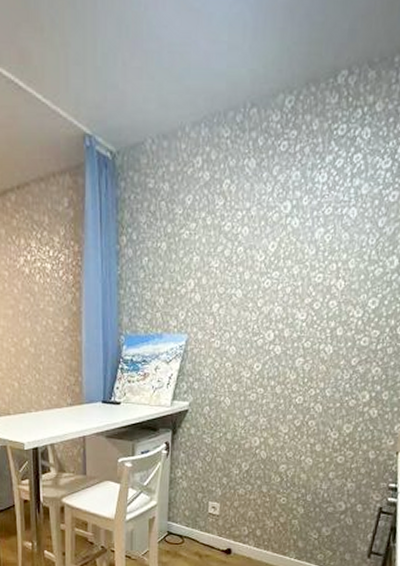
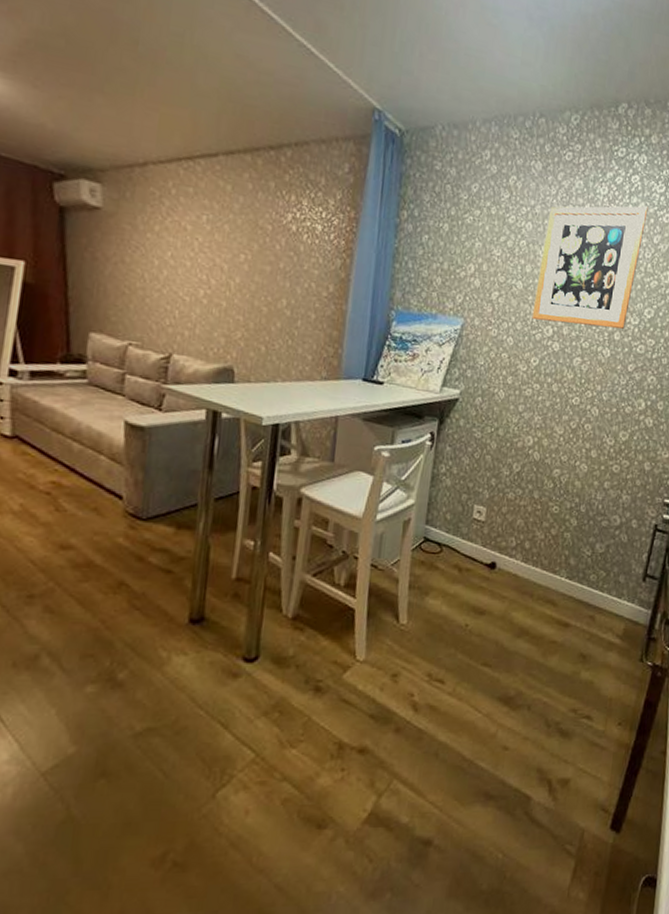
wall art: none [253,187,372,327] -> present [532,206,648,329]

